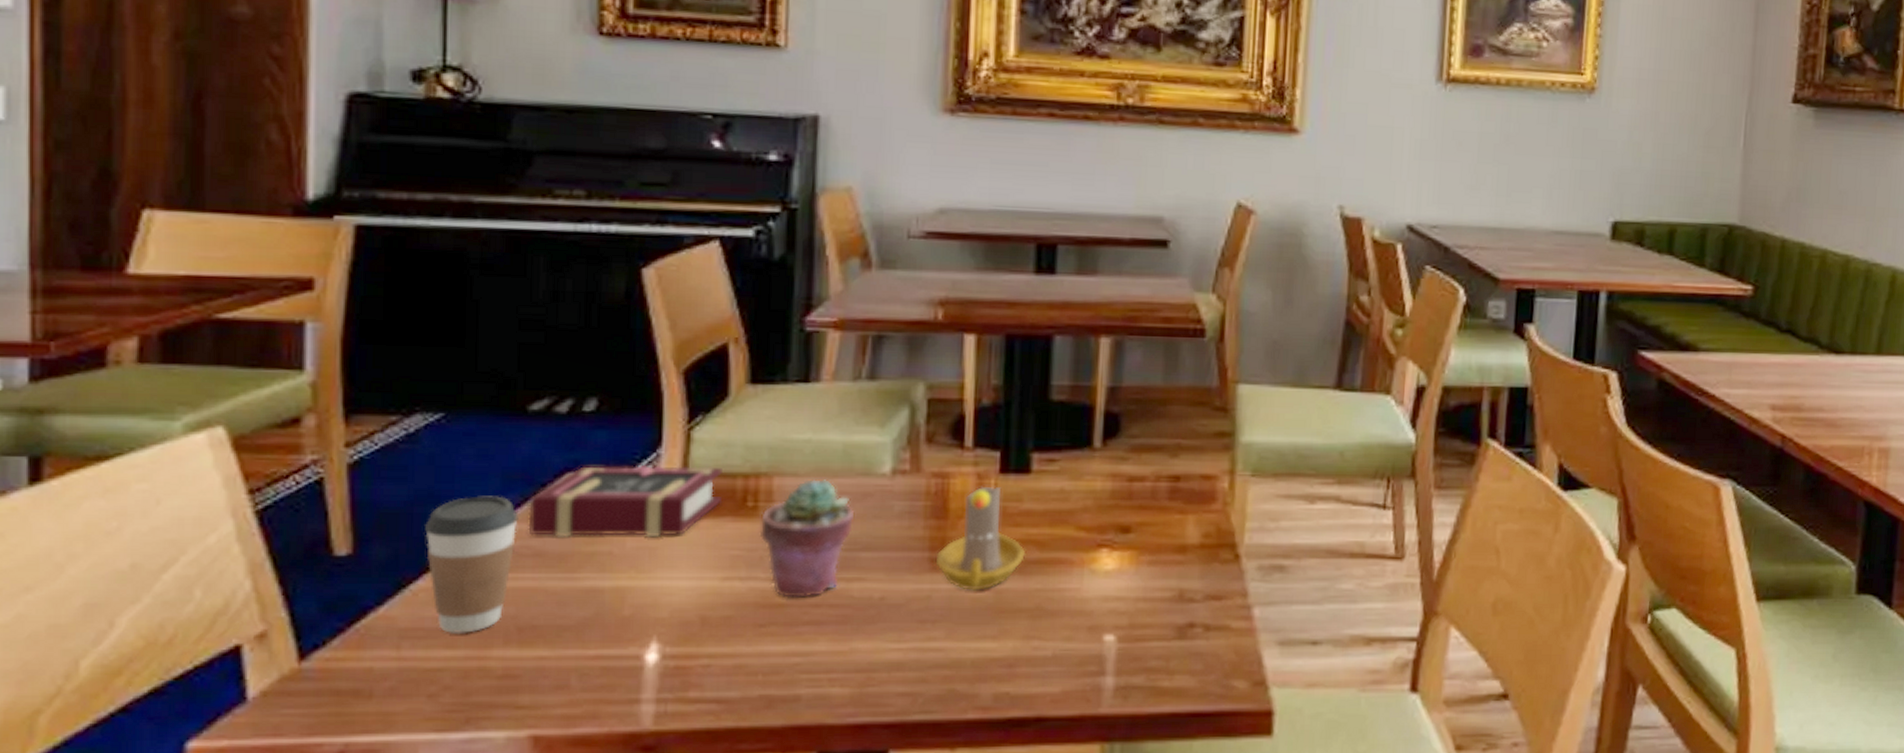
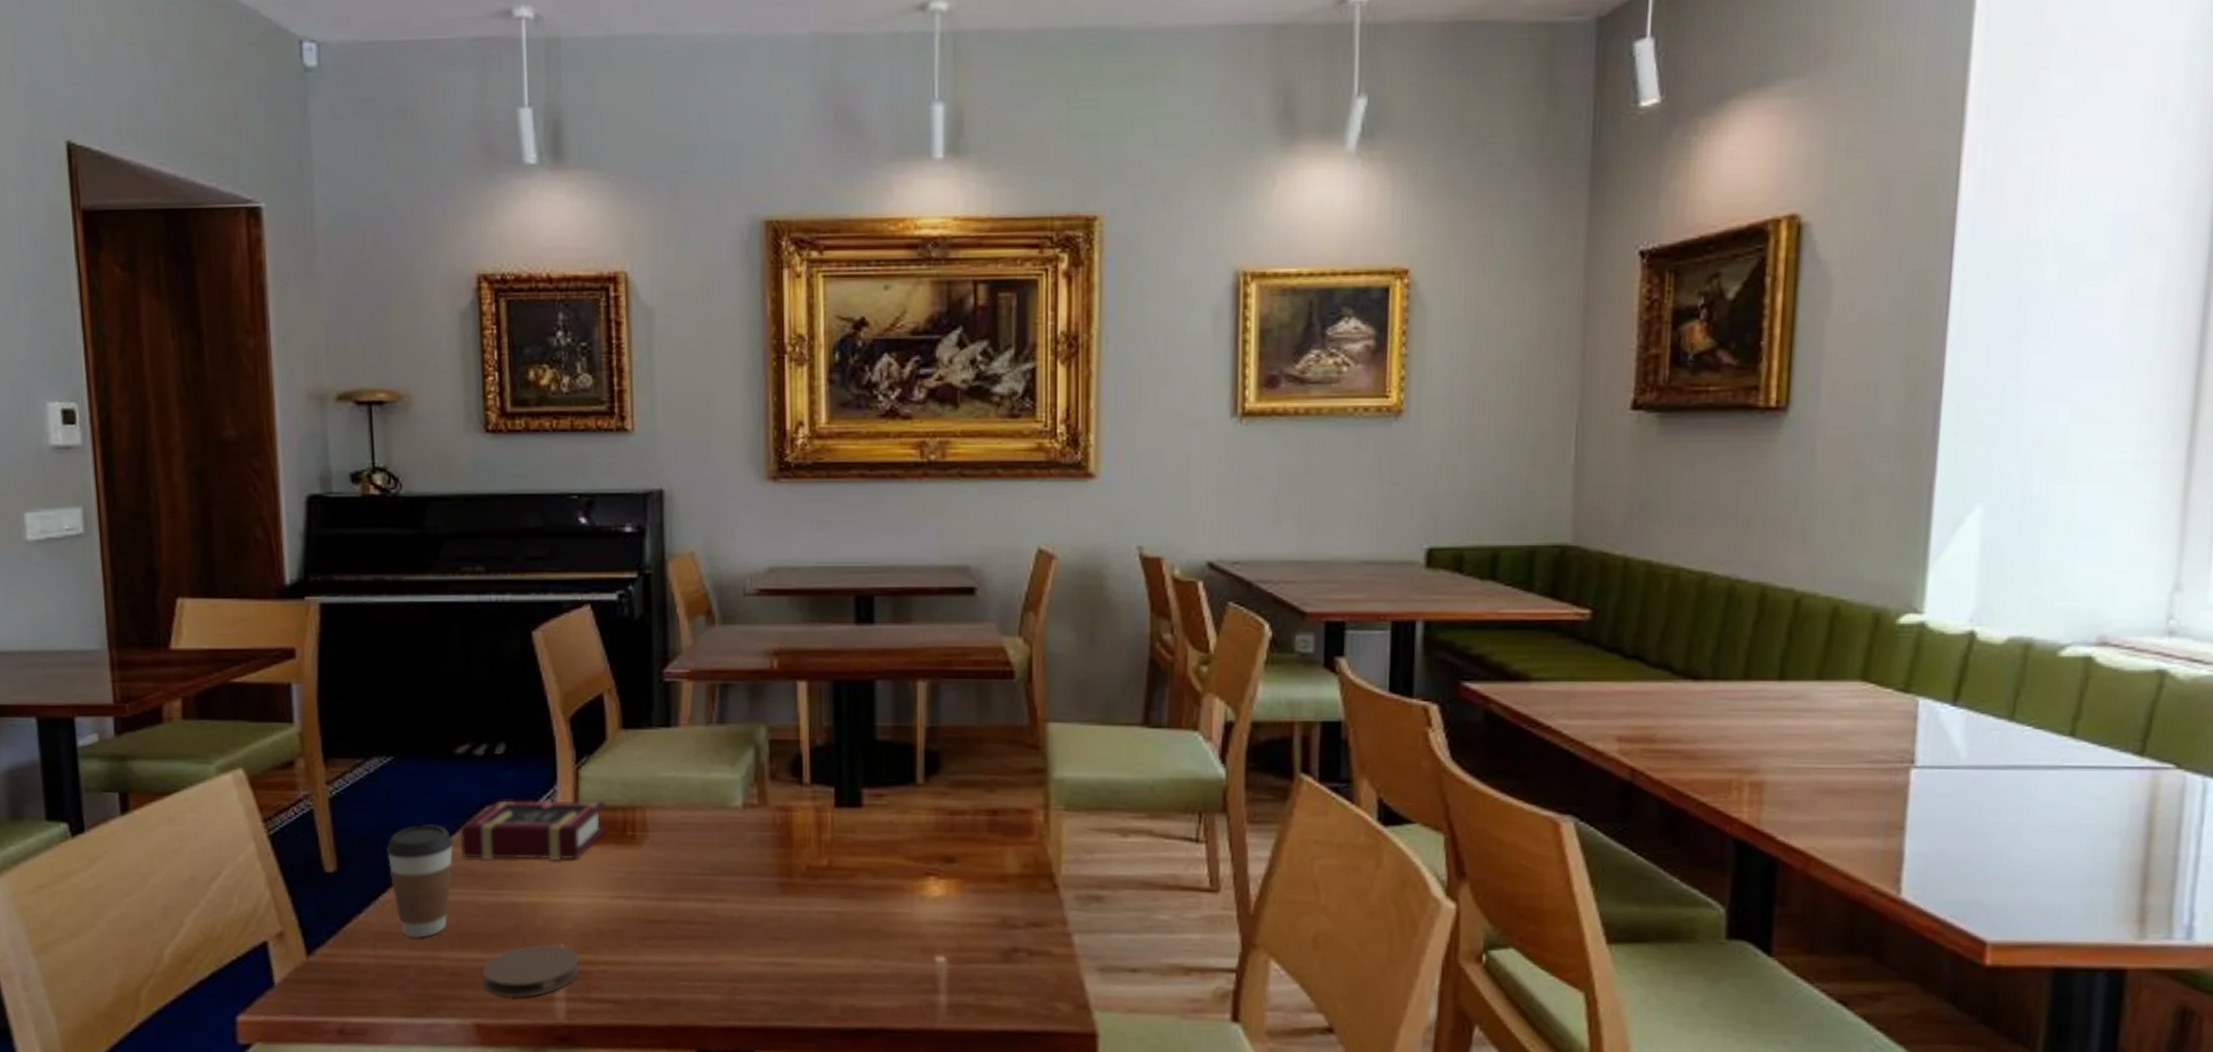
coaster: none [545,636,677,703] -> present [482,944,580,998]
potted succulent: present [759,479,855,599] -> none [638,812,715,916]
candle holder: present [936,486,1026,590] -> none [784,818,862,913]

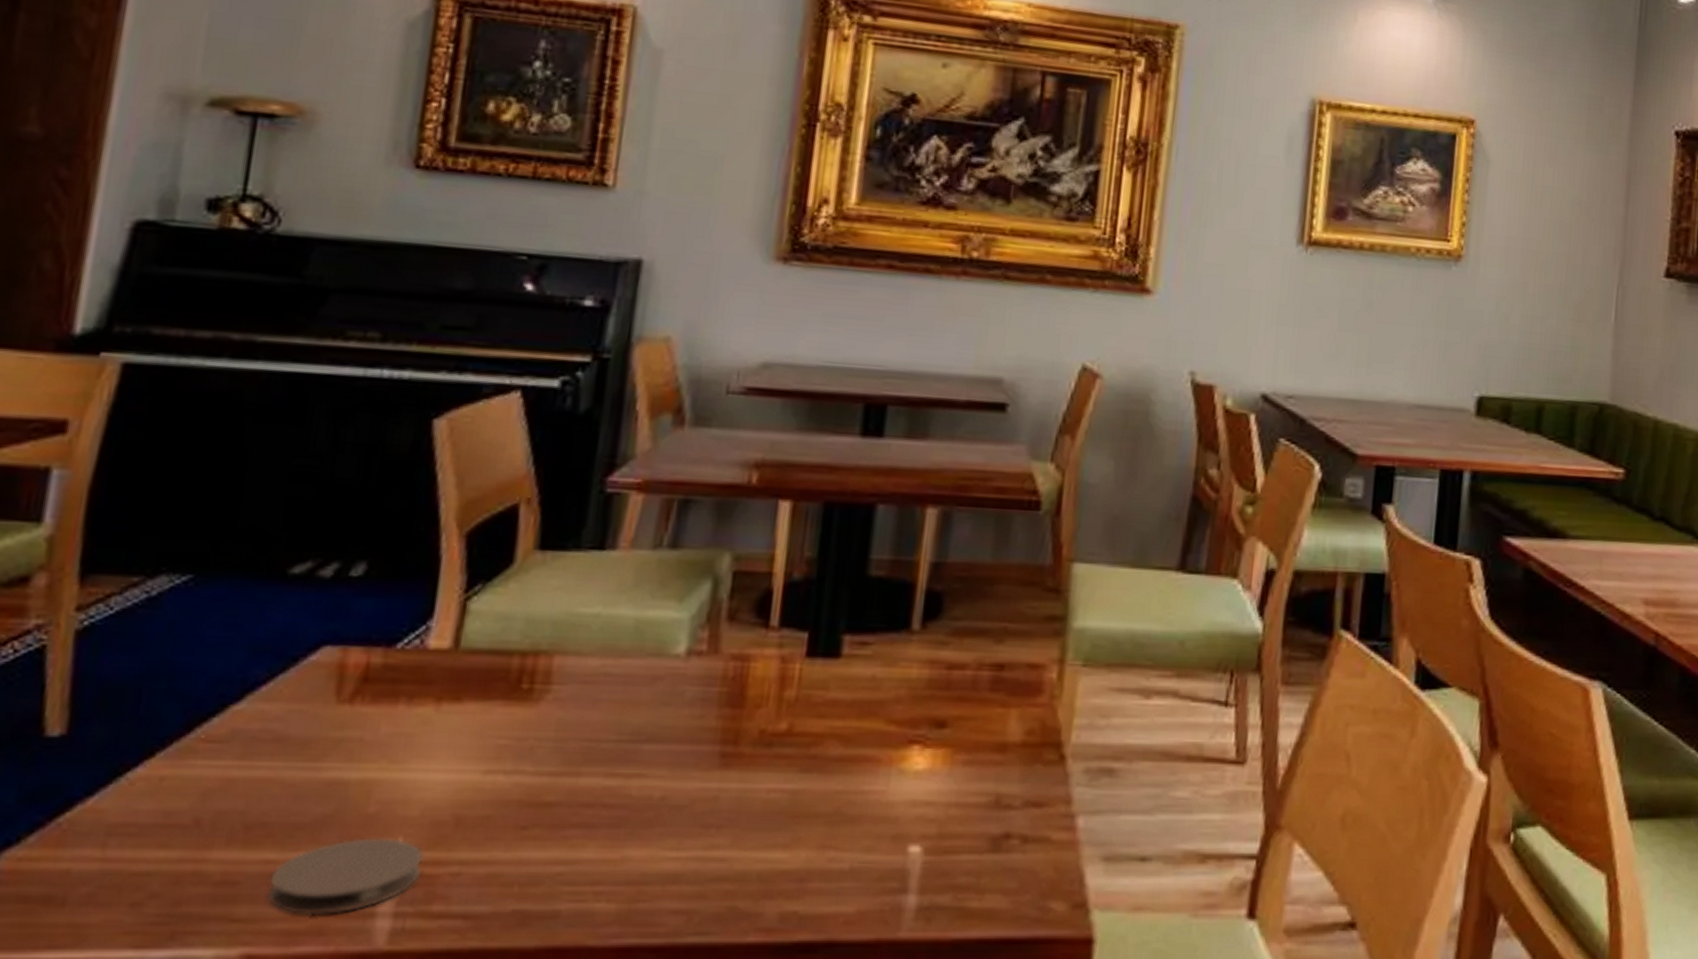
coffee cup: present [386,824,453,938] -> none [150,670,262,831]
book: present [460,798,606,861] -> none [271,638,498,723]

